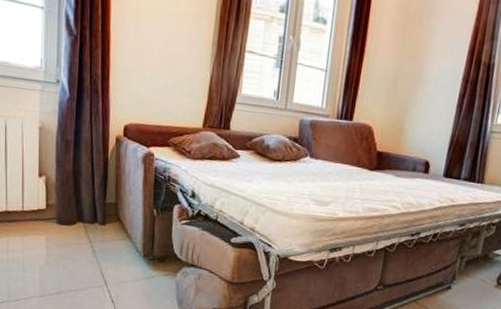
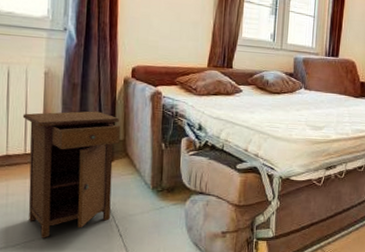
nightstand: none [20,169,113,297] -> present [22,111,121,238]

